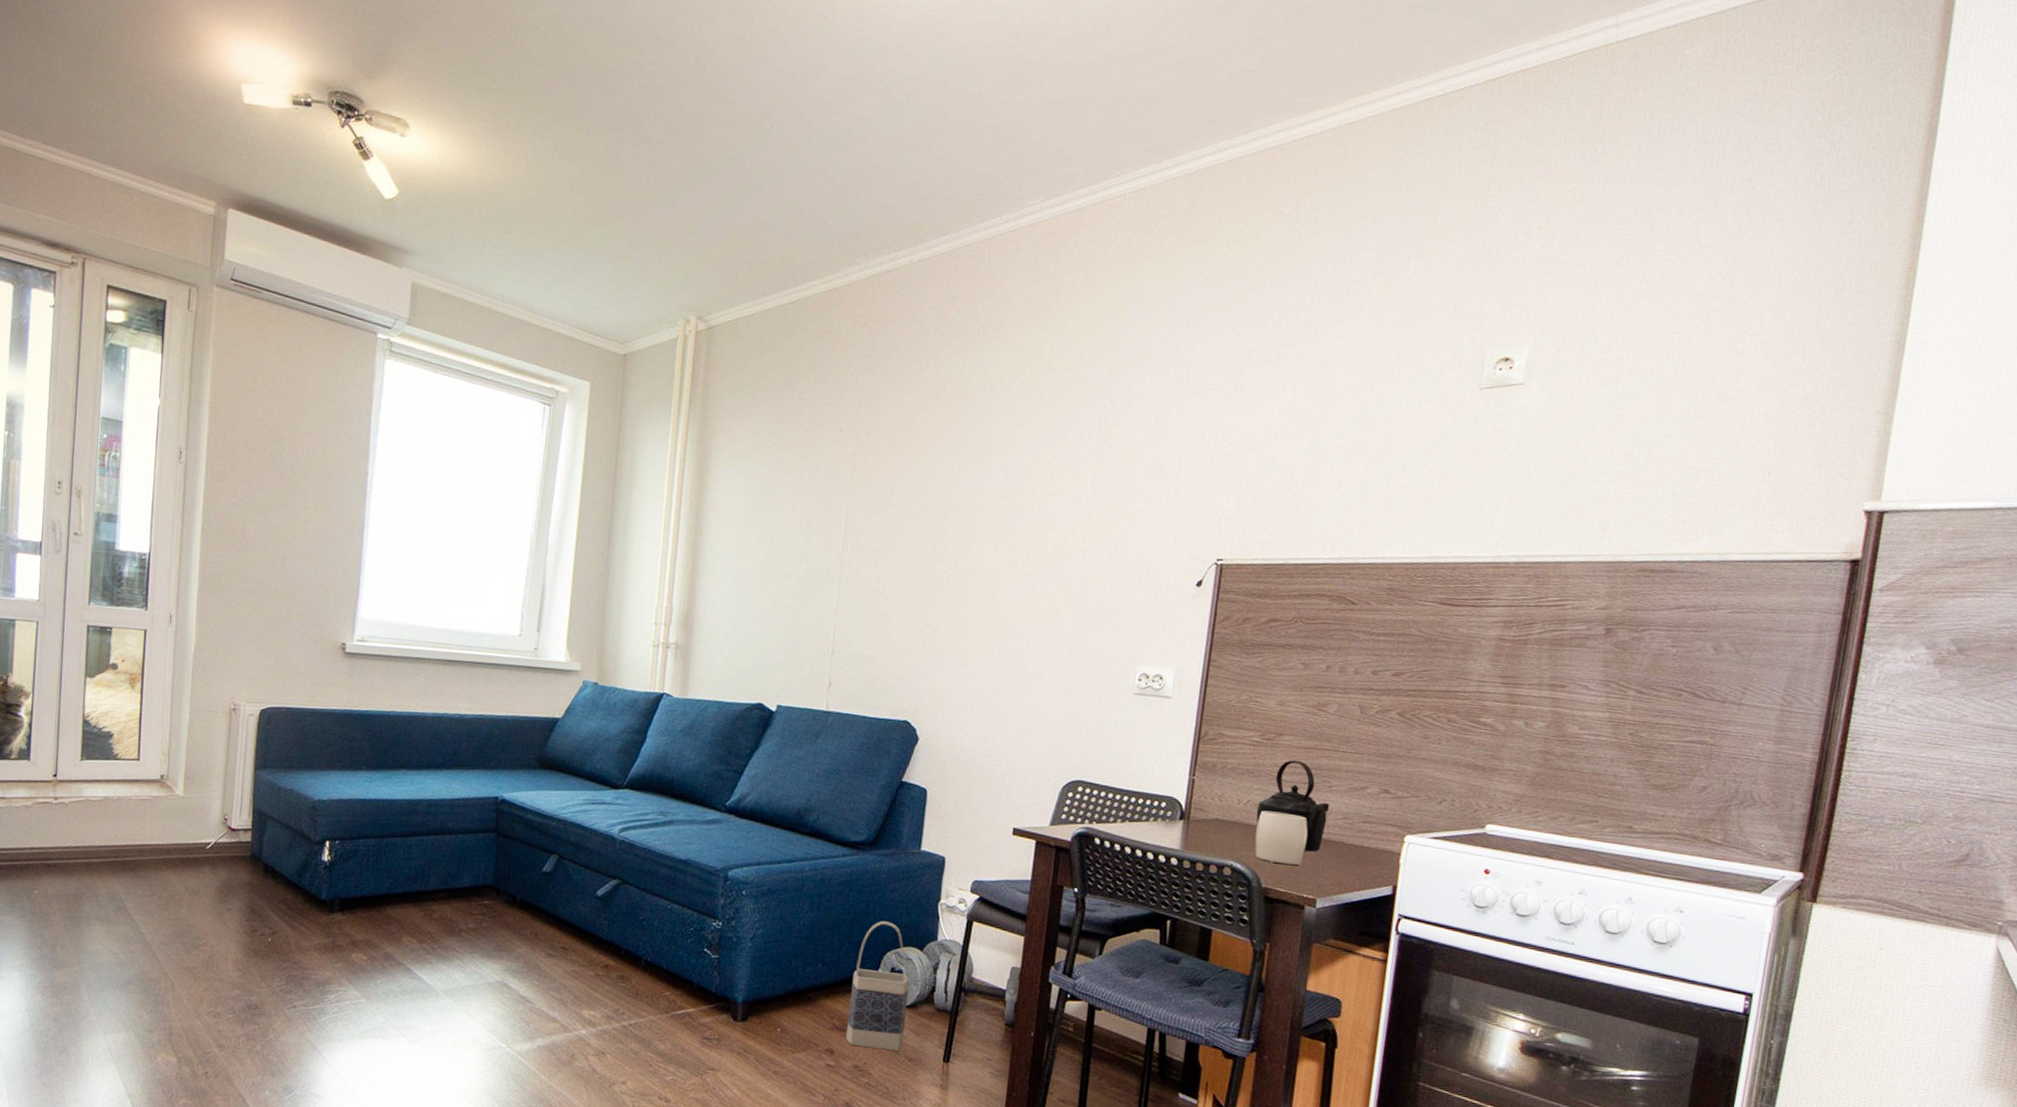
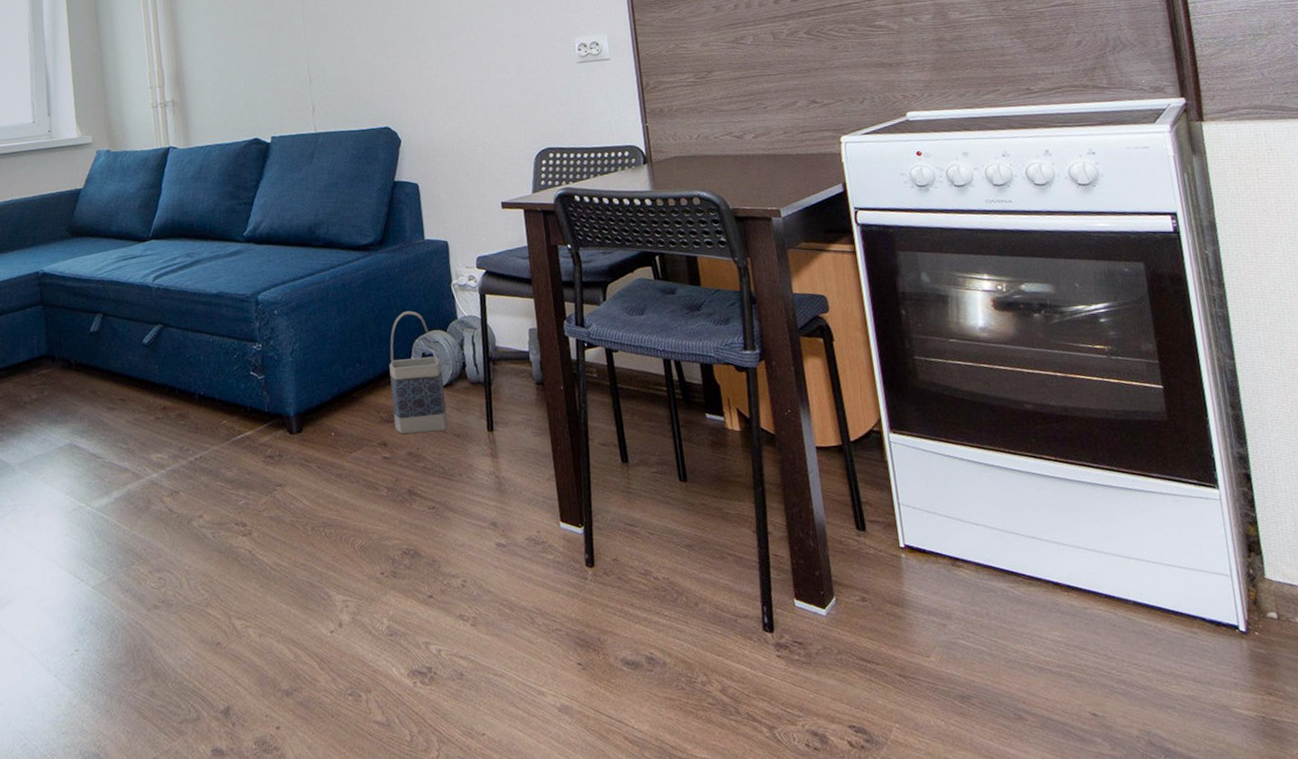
mug: present [1254,810,1308,866] -> none [711,138,759,185]
kettle: present [1256,759,1330,852] -> none [707,90,771,169]

